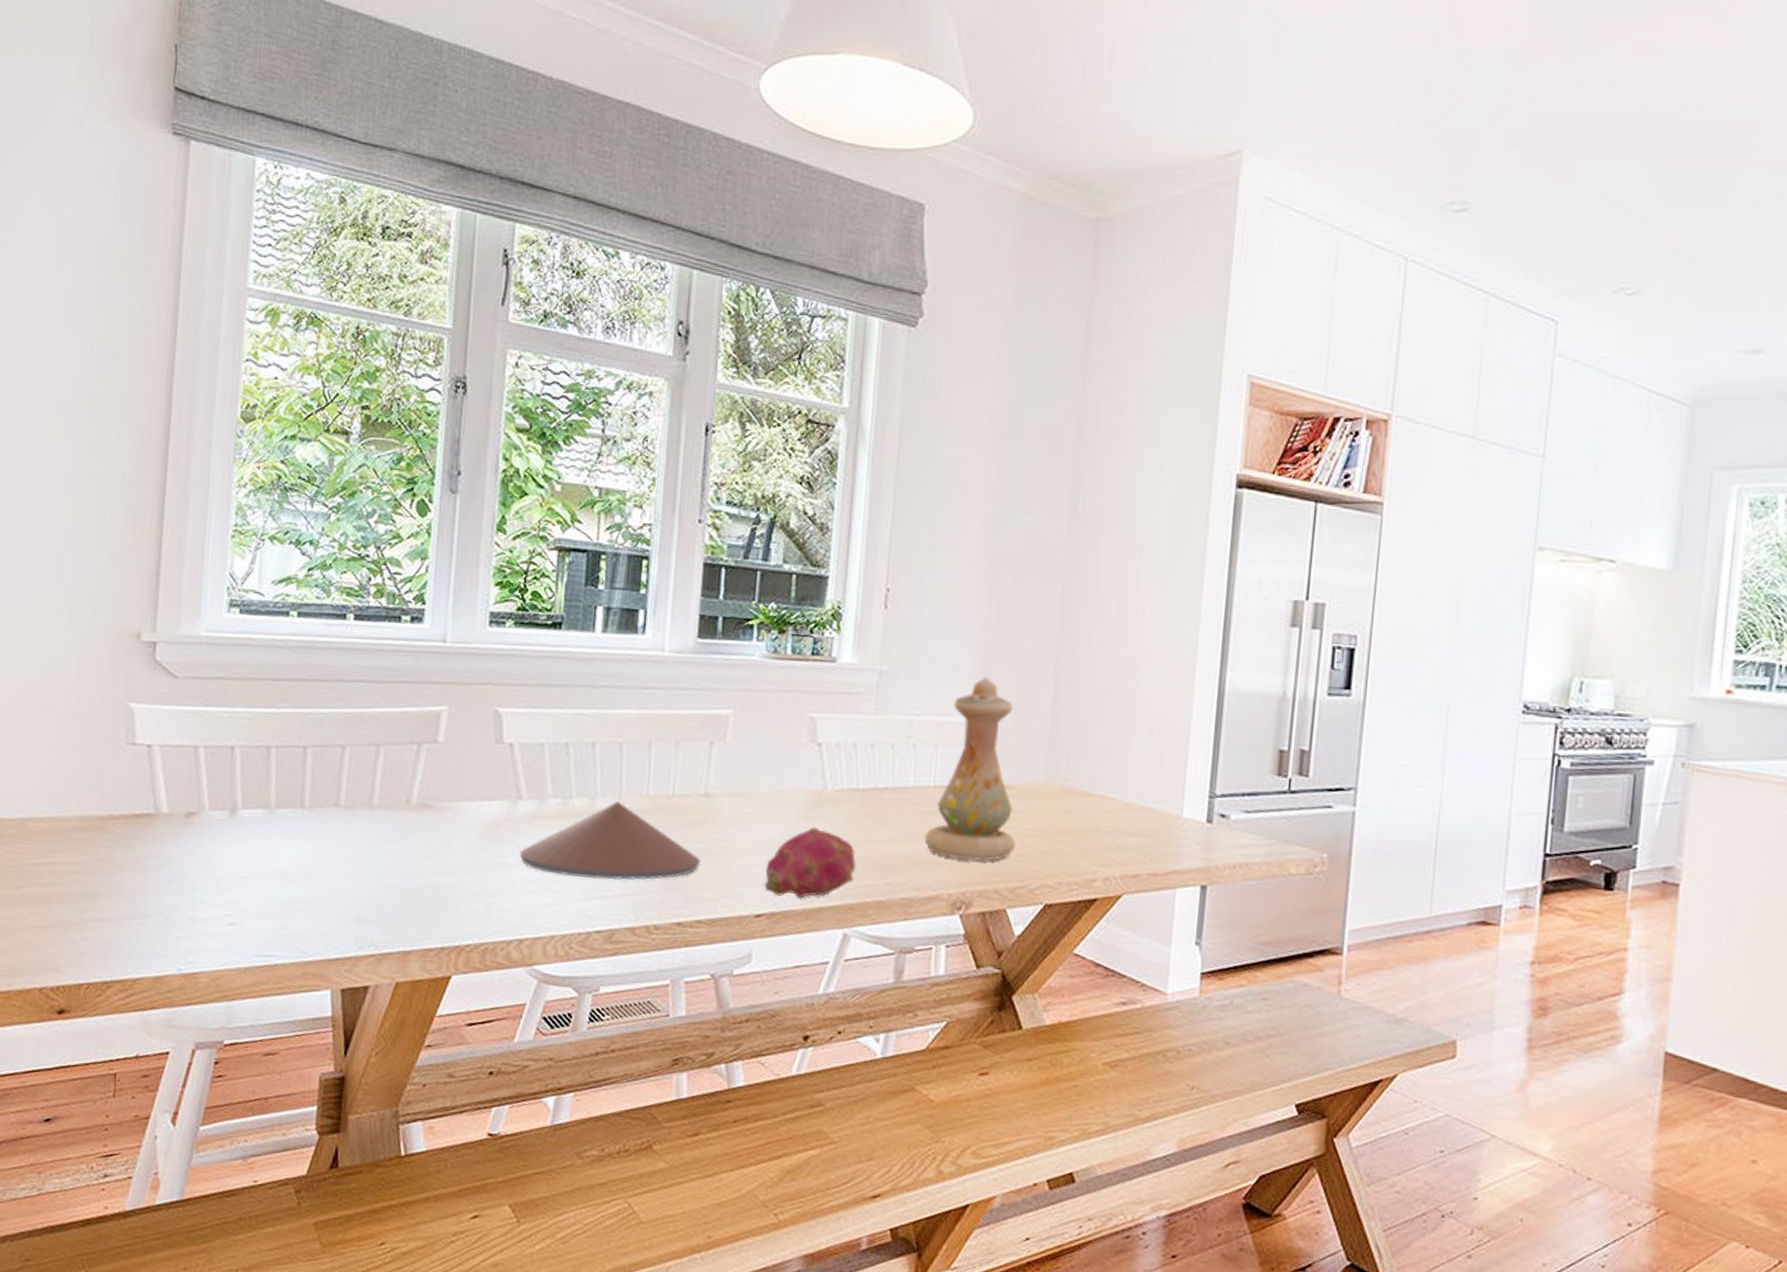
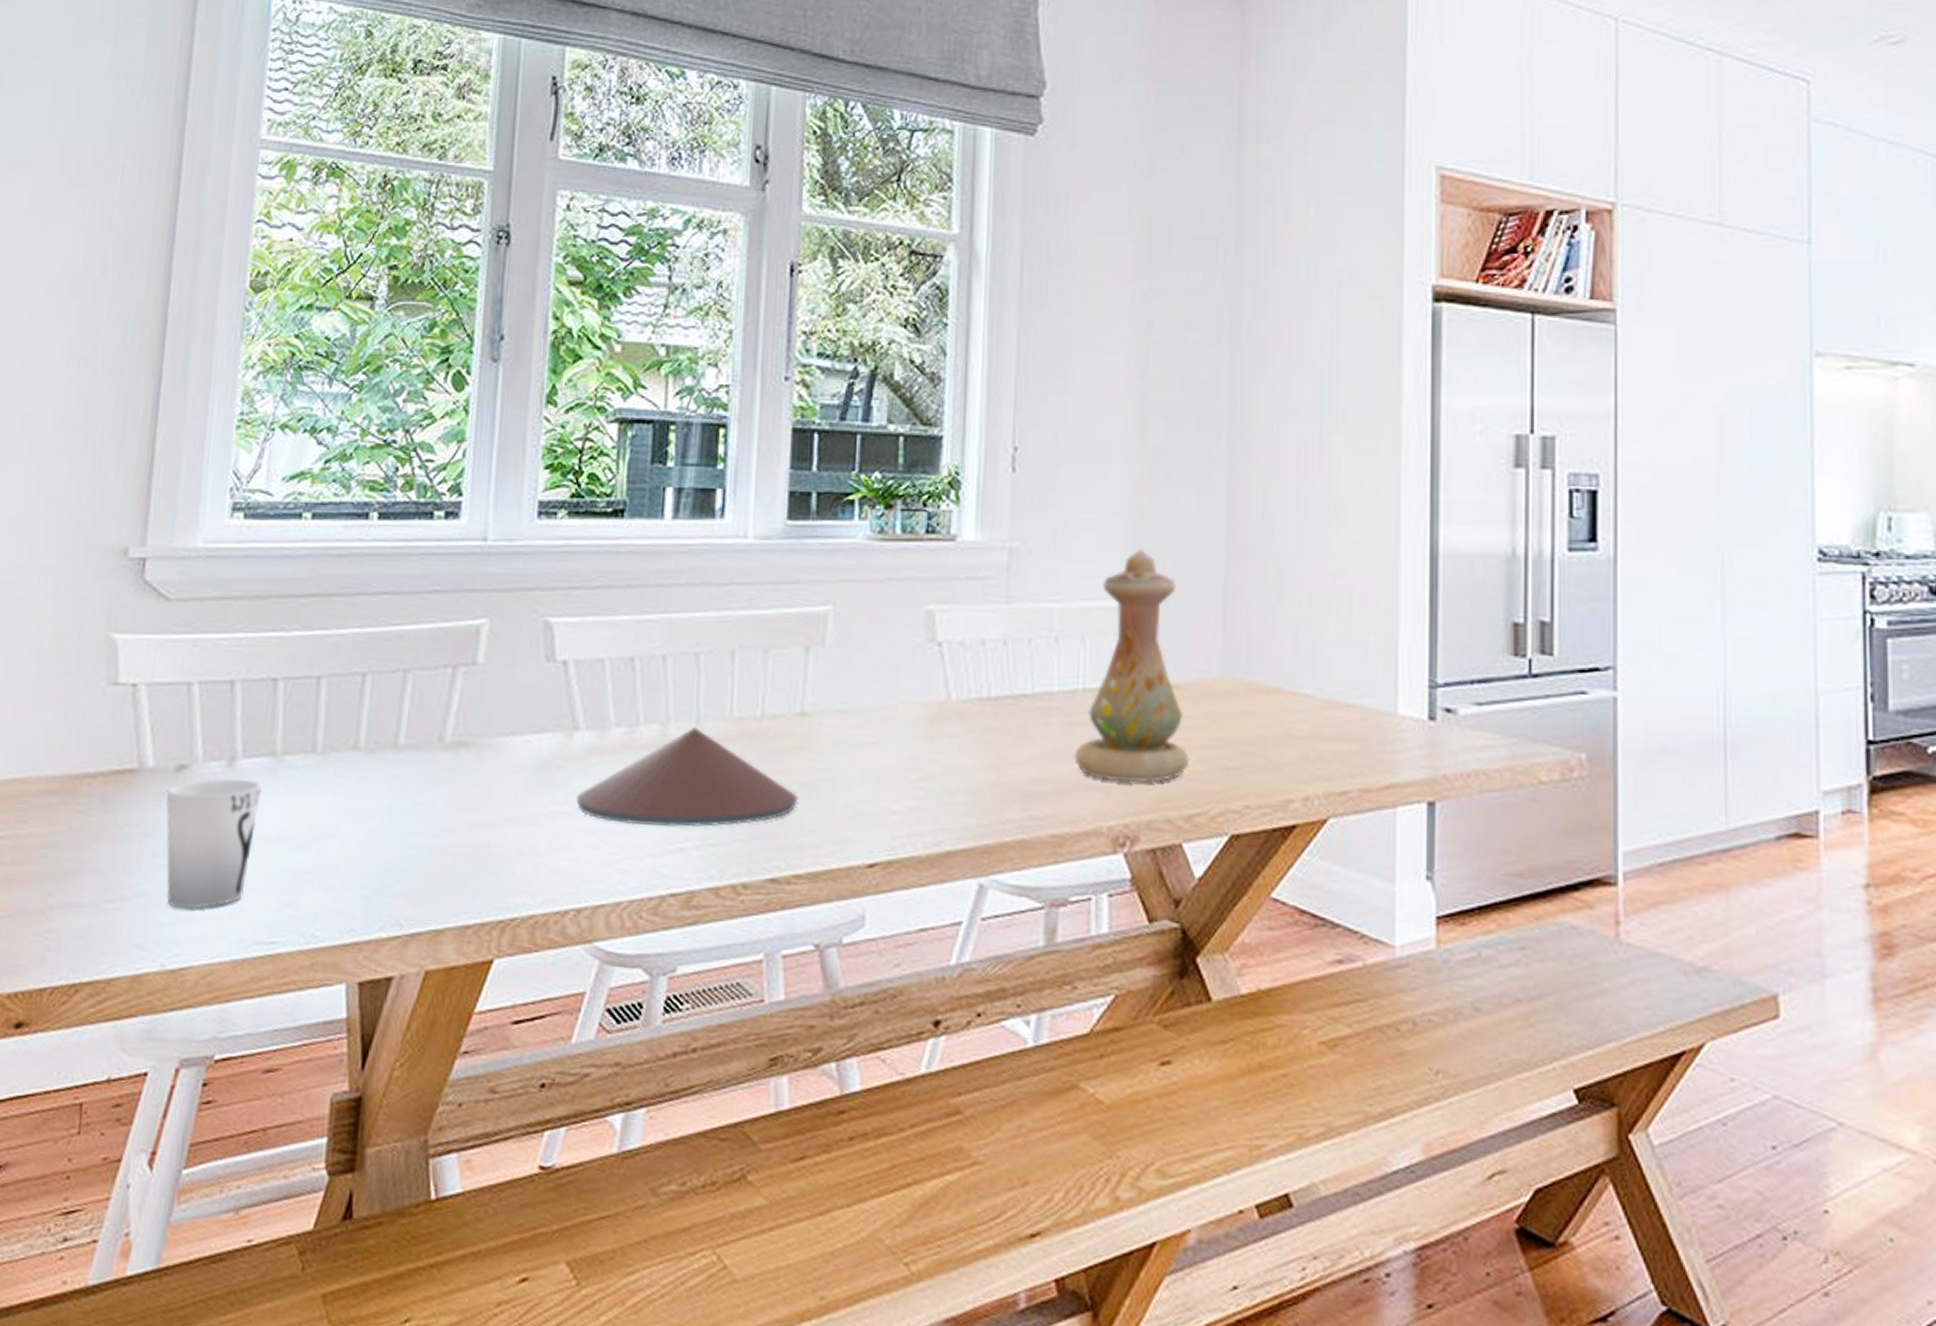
cup: none [179,824,259,927] -> present [165,778,262,909]
fruit: present [763,827,856,898] -> none [876,749,991,841]

